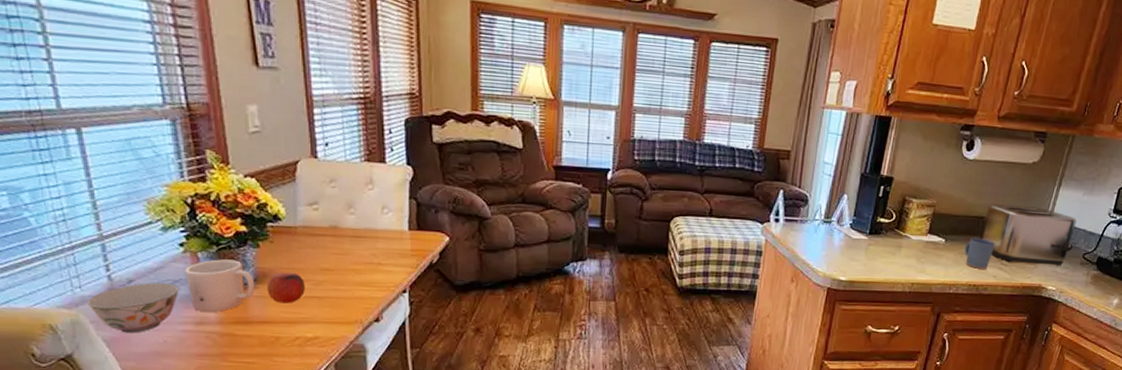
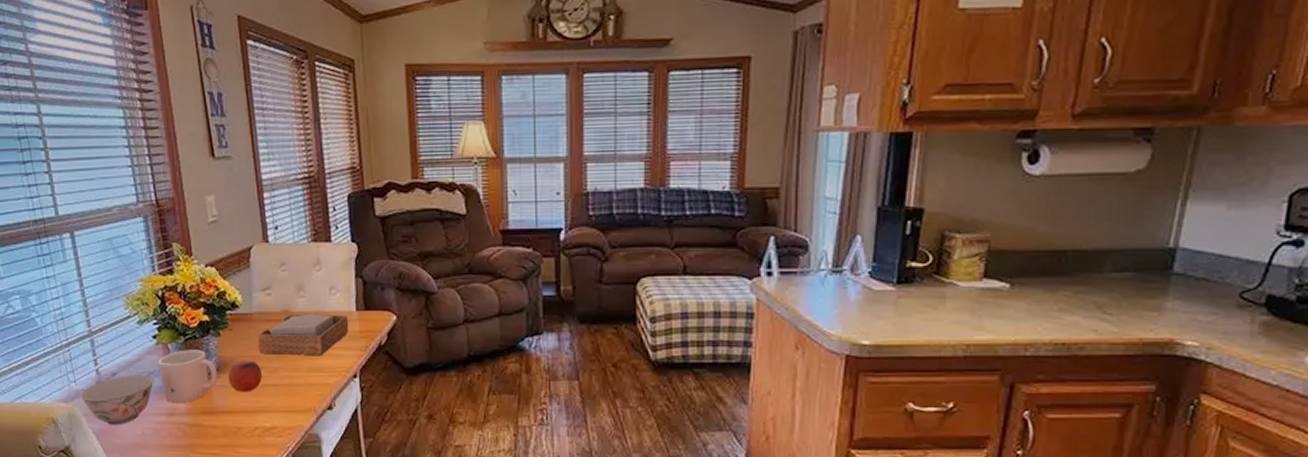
napkin holder: none [301,229,401,270] -> present [257,313,349,355]
mug: present [964,238,996,269] -> none [1041,279,1090,321]
toaster: present [980,203,1077,266] -> none [1064,230,1222,311]

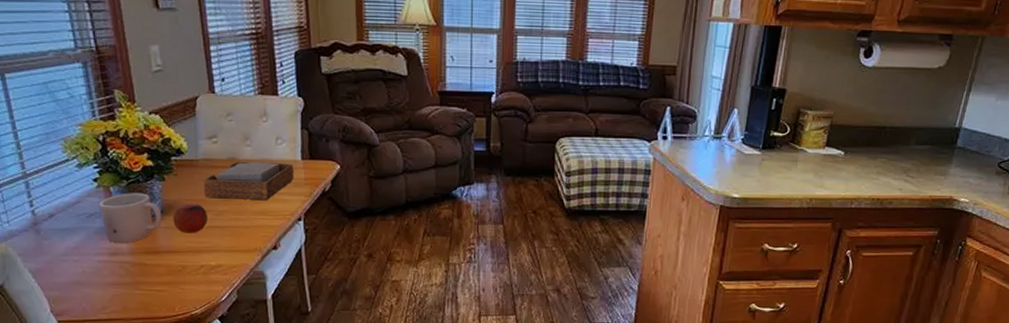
soup bowl: present [80,375,154,425] -> none [14,216,95,264]

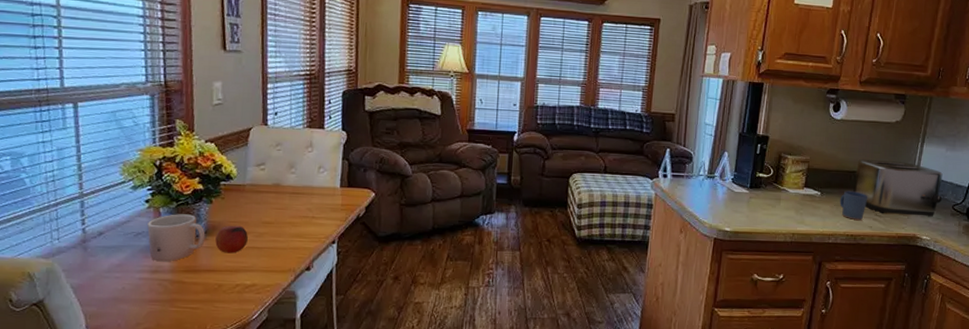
napkin holder: present [203,161,295,200] -> none [247,187,333,223]
mug: none [866,149,900,182] -> present [839,191,868,220]
toaster: none [882,112,990,176] -> present [853,158,943,217]

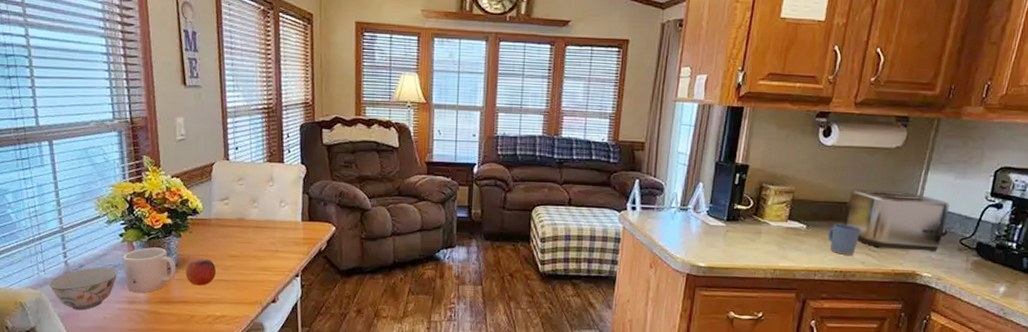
soup bowl: none [62,235,141,281] -> present [48,267,118,310]

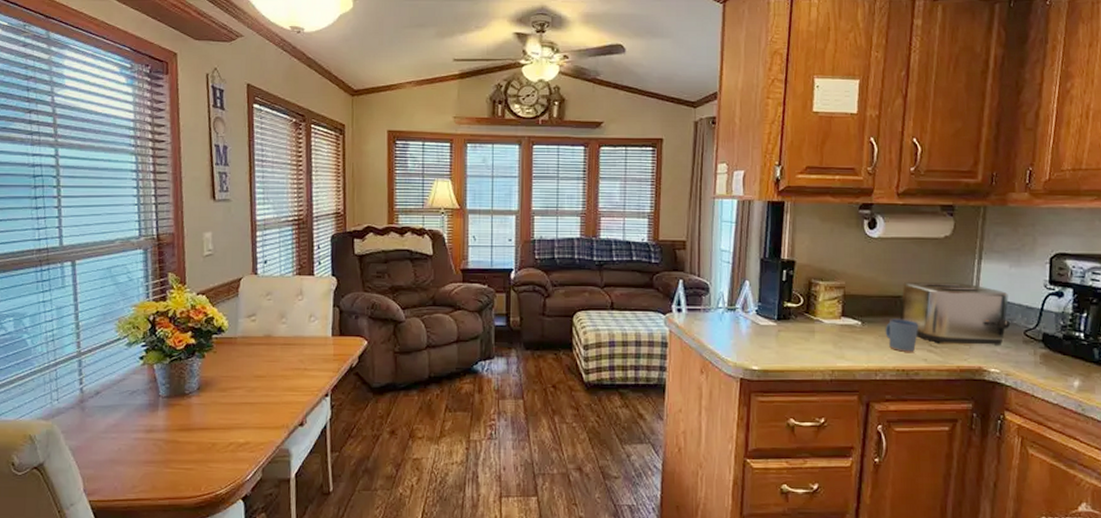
soup bowl: present [48,267,118,310] -> none [61,394,136,442]
mug: present [123,247,176,293] -> none [142,370,199,421]
fruit: present [186,258,216,286] -> none [208,380,240,410]

